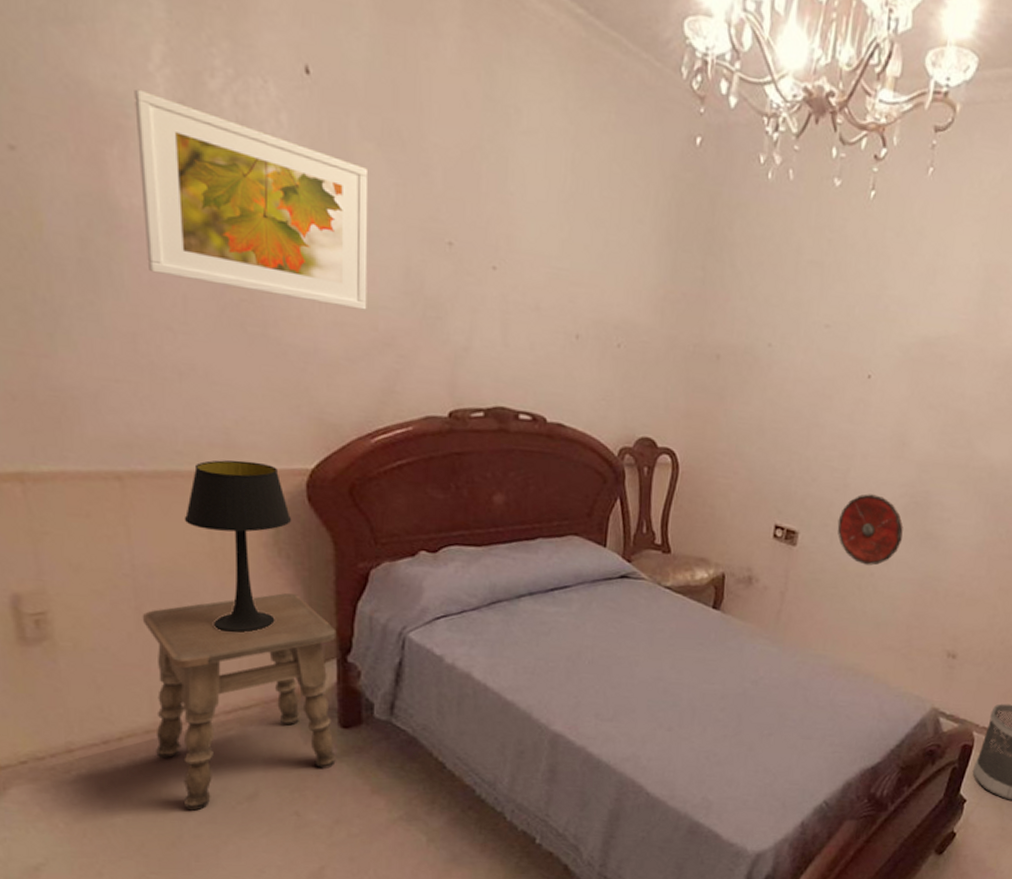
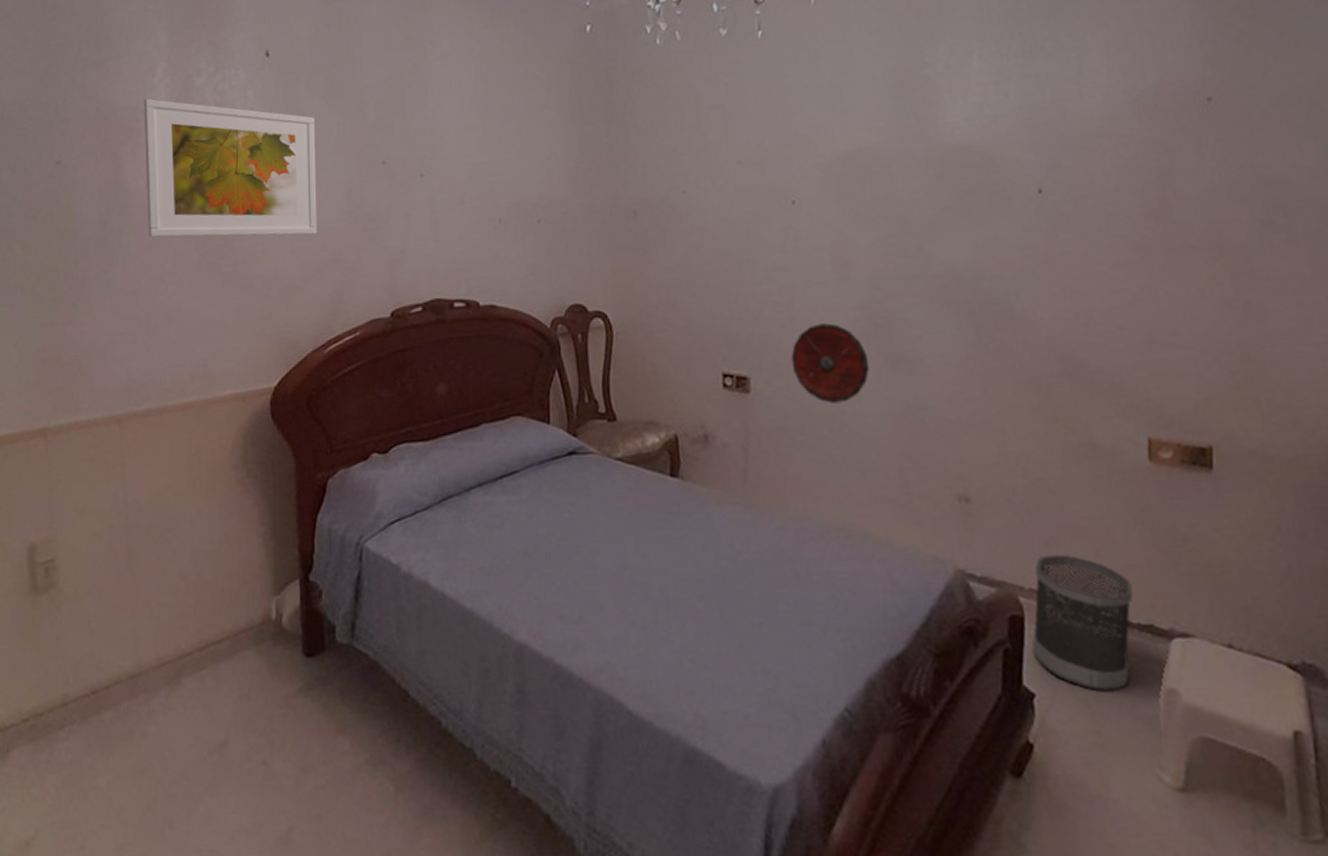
side table: present [142,593,337,811] -> none [131,514,301,766]
table lamp: present [184,460,292,634] -> none [168,387,258,562]

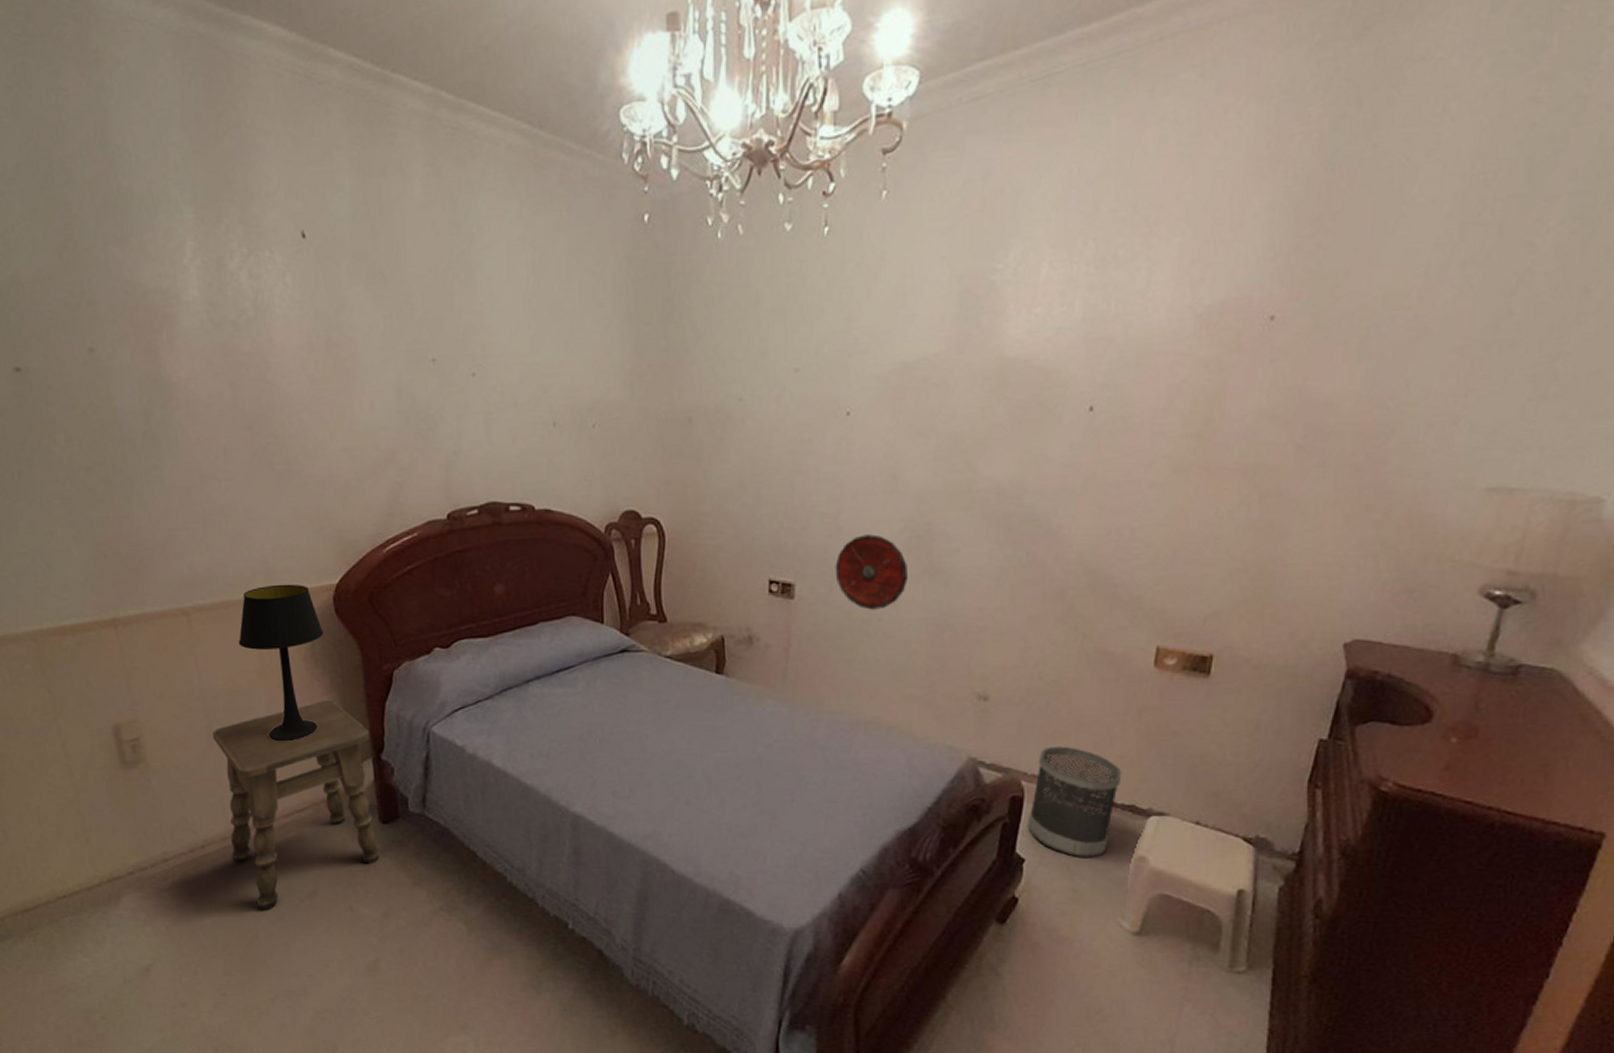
side table: none [131,514,301,766] -> present [212,701,380,910]
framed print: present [144,98,318,238] -> none [175,281,369,434]
table lamp: none [168,387,258,562] -> present [238,584,324,742]

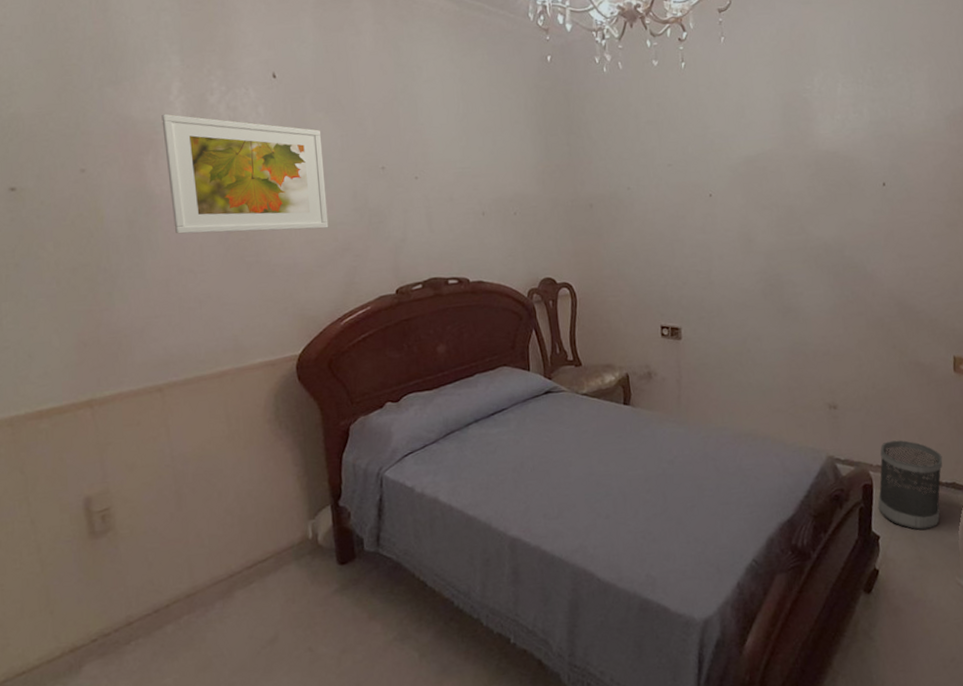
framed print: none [175,281,369,434] -> present [161,113,329,234]
side table: present [212,701,380,910] -> none [180,457,338,662]
table lamp: present [238,584,324,742] -> none [208,357,288,499]
round shield: present [835,534,908,610] -> none [711,285,767,344]

